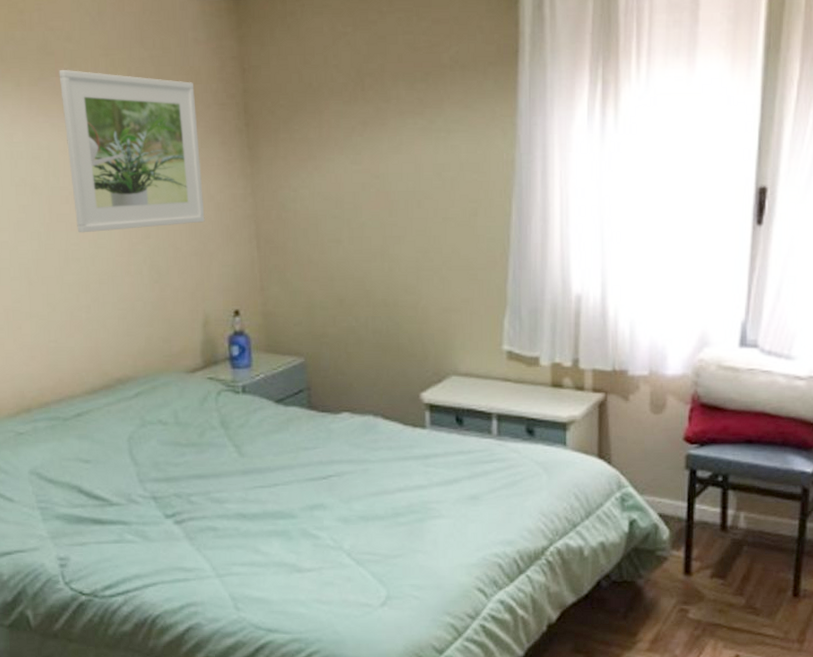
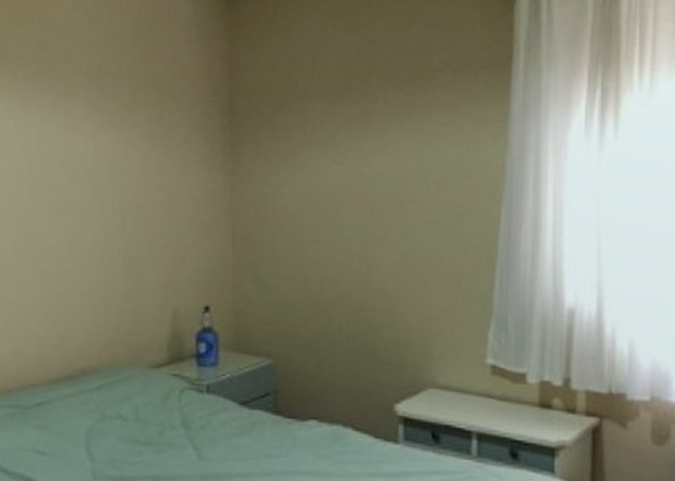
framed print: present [58,70,205,233] -> none [53,66,183,222]

